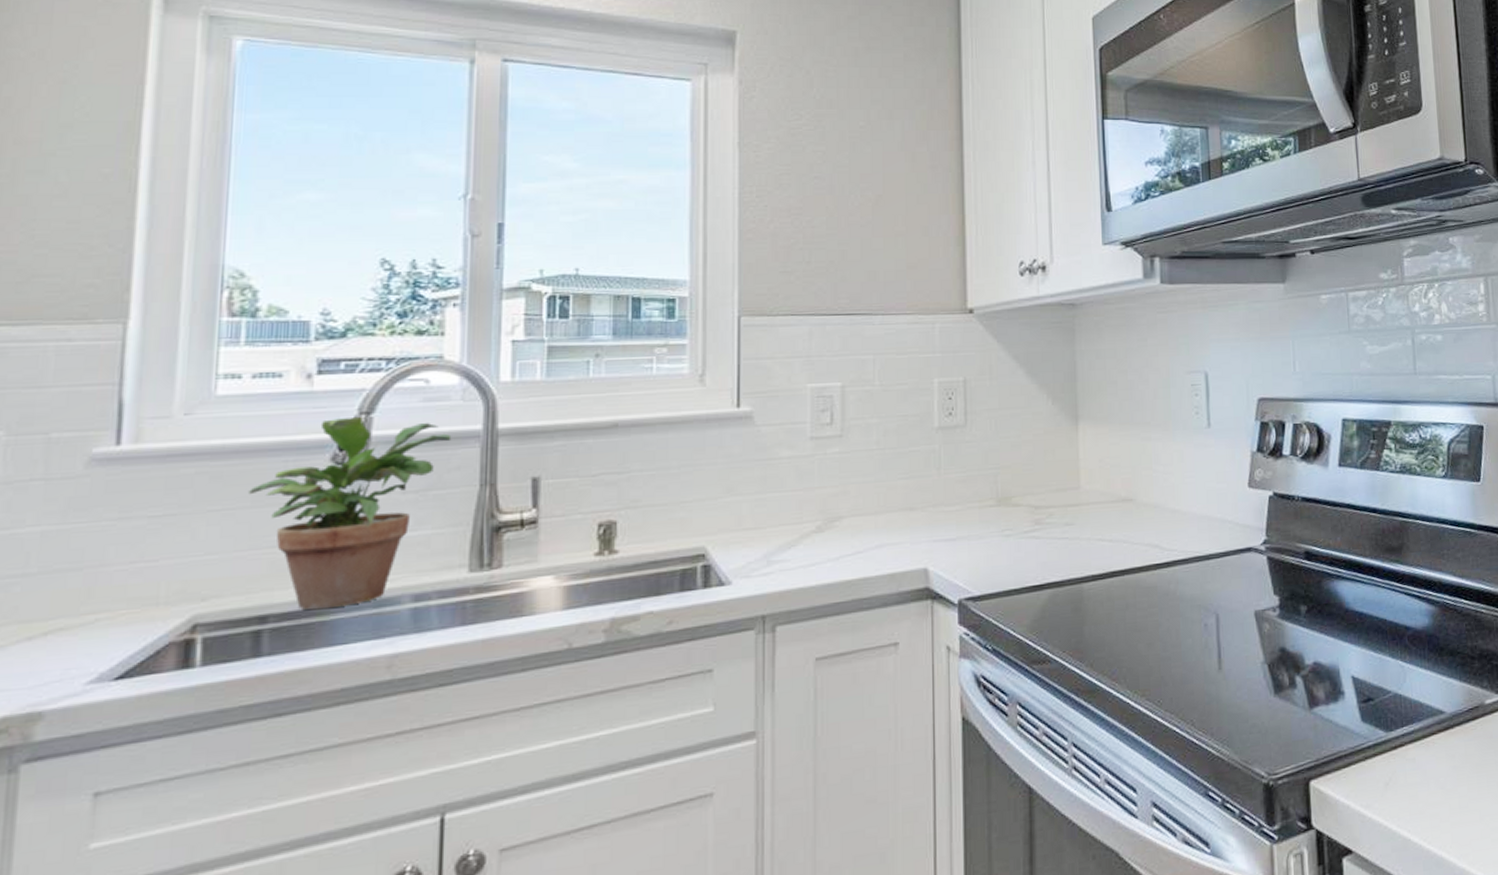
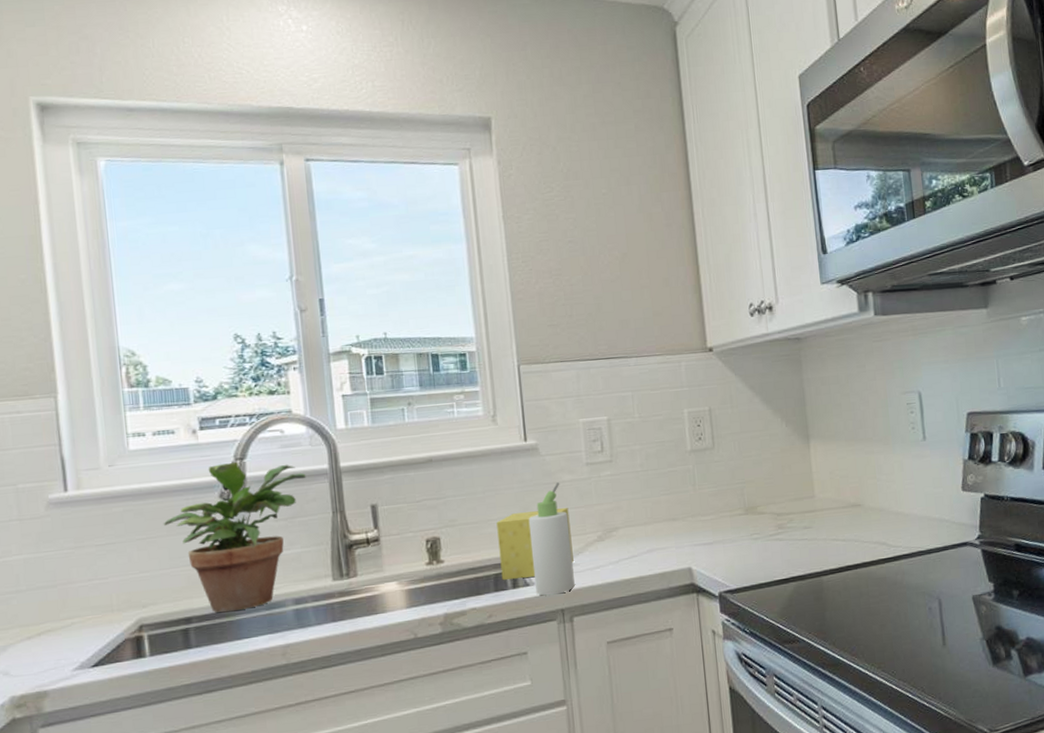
sponge: none [690,490,783,578] -> present [496,508,574,581]
bottle: none [731,459,782,598] -> present [528,482,575,596]

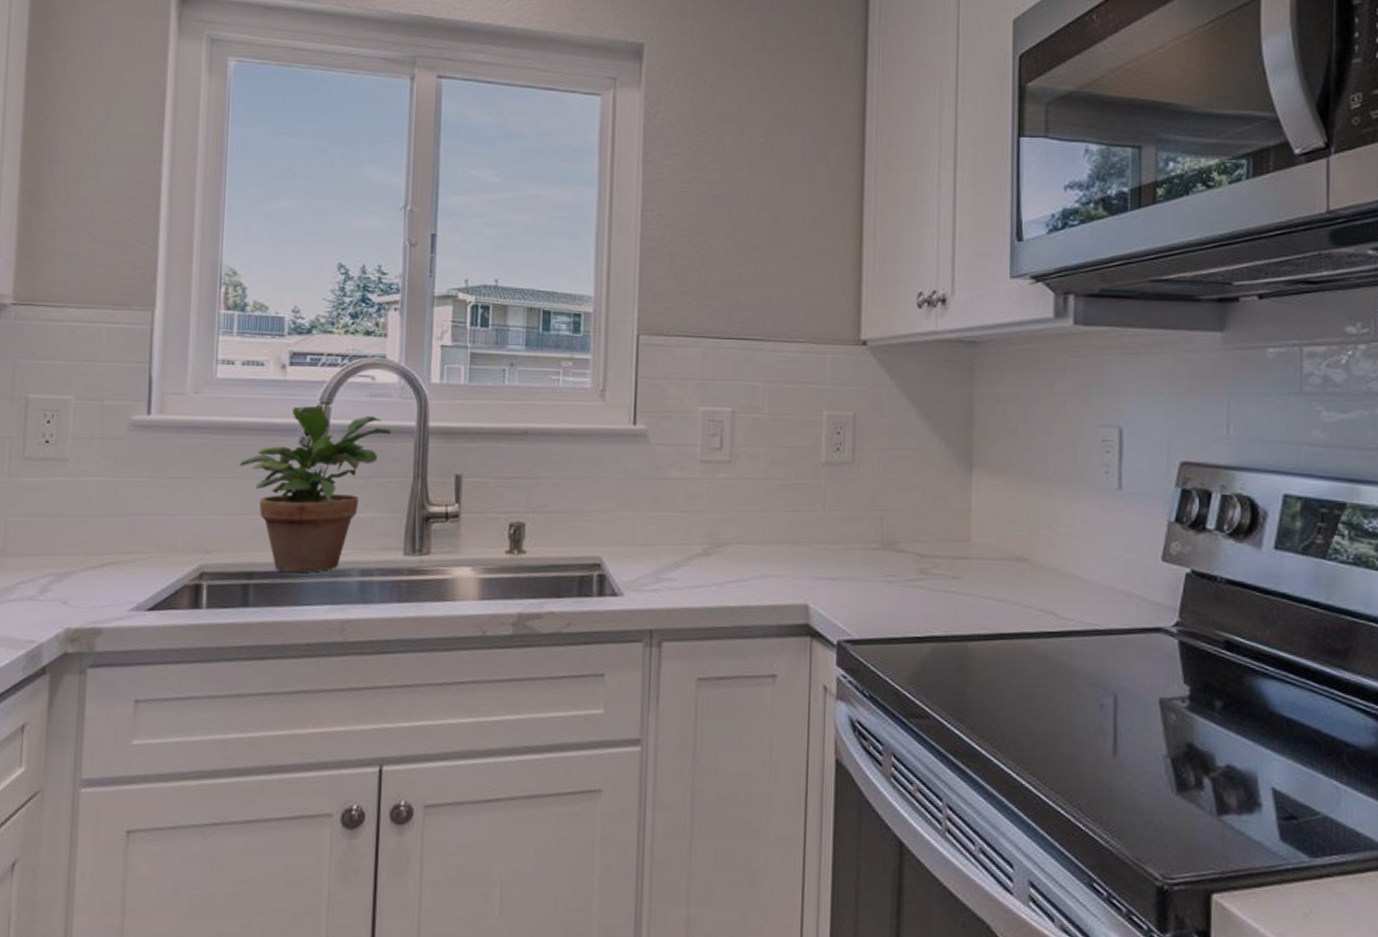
sponge: present [496,508,574,581] -> none [587,508,673,586]
bottle: present [528,482,575,596] -> none [624,479,672,612]

